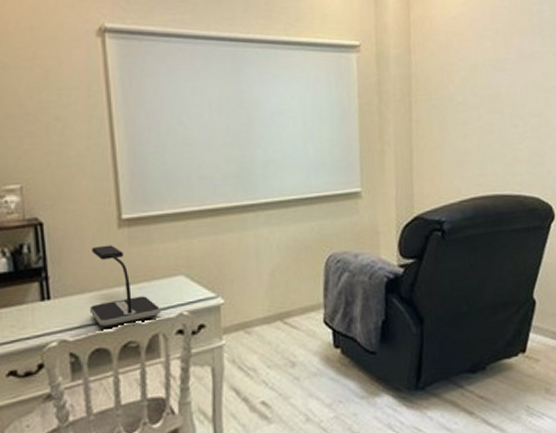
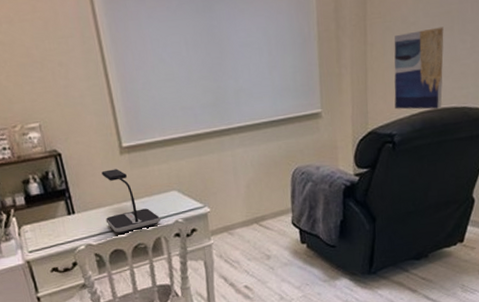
wall art: none [441,109,495,196] -> present [394,27,444,110]

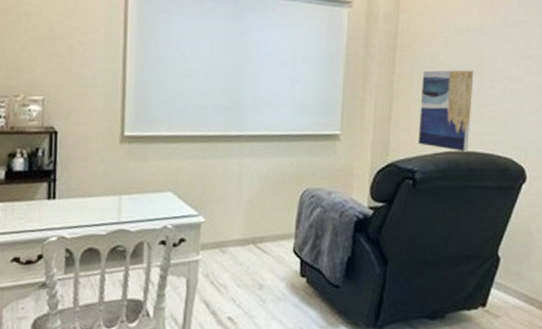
desk lamp: present [101,169,162,235] -> none [87,157,149,232]

